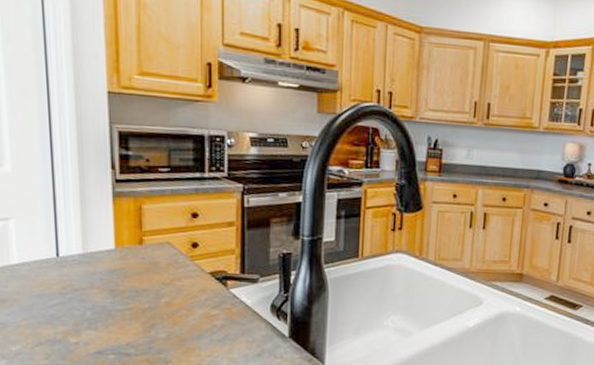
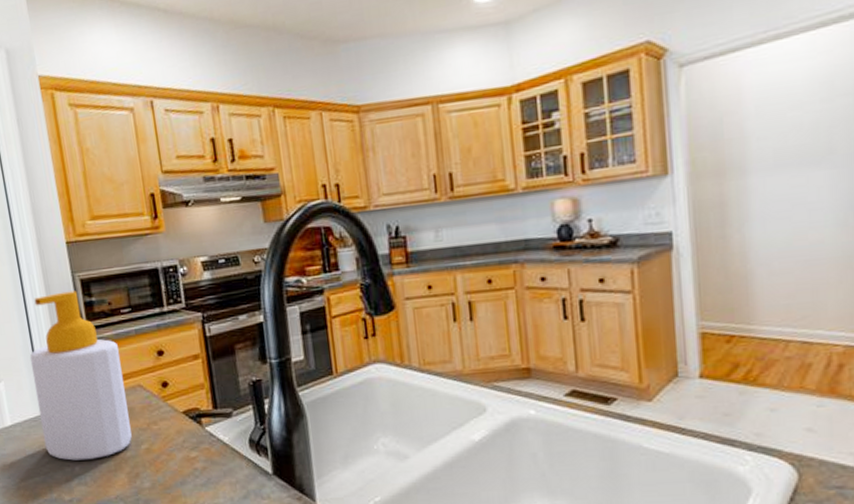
soap bottle: none [49,140,153,307] -> present [29,290,132,461]

